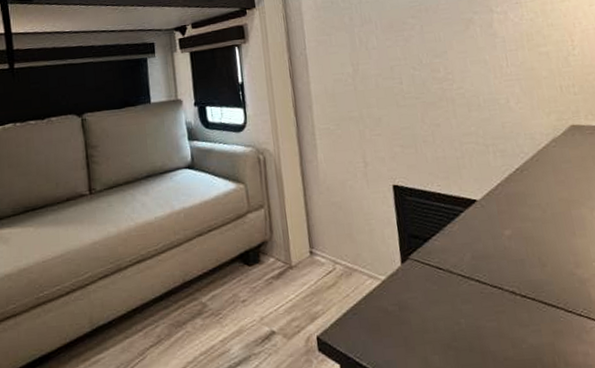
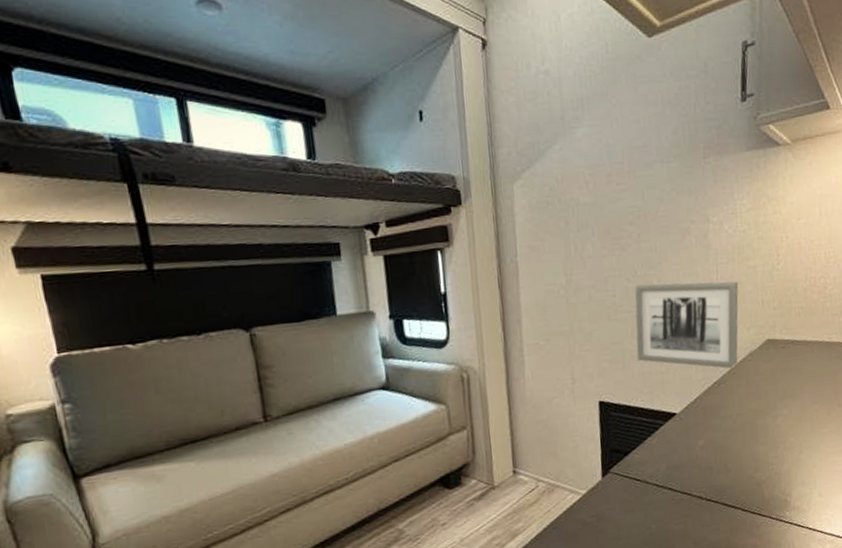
wall art: none [421,67,541,155] -> present [635,281,739,369]

